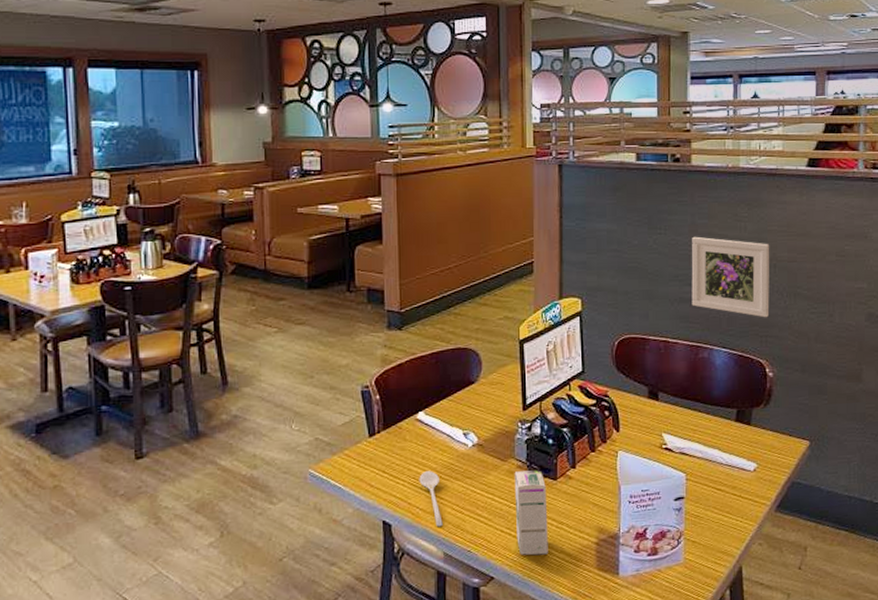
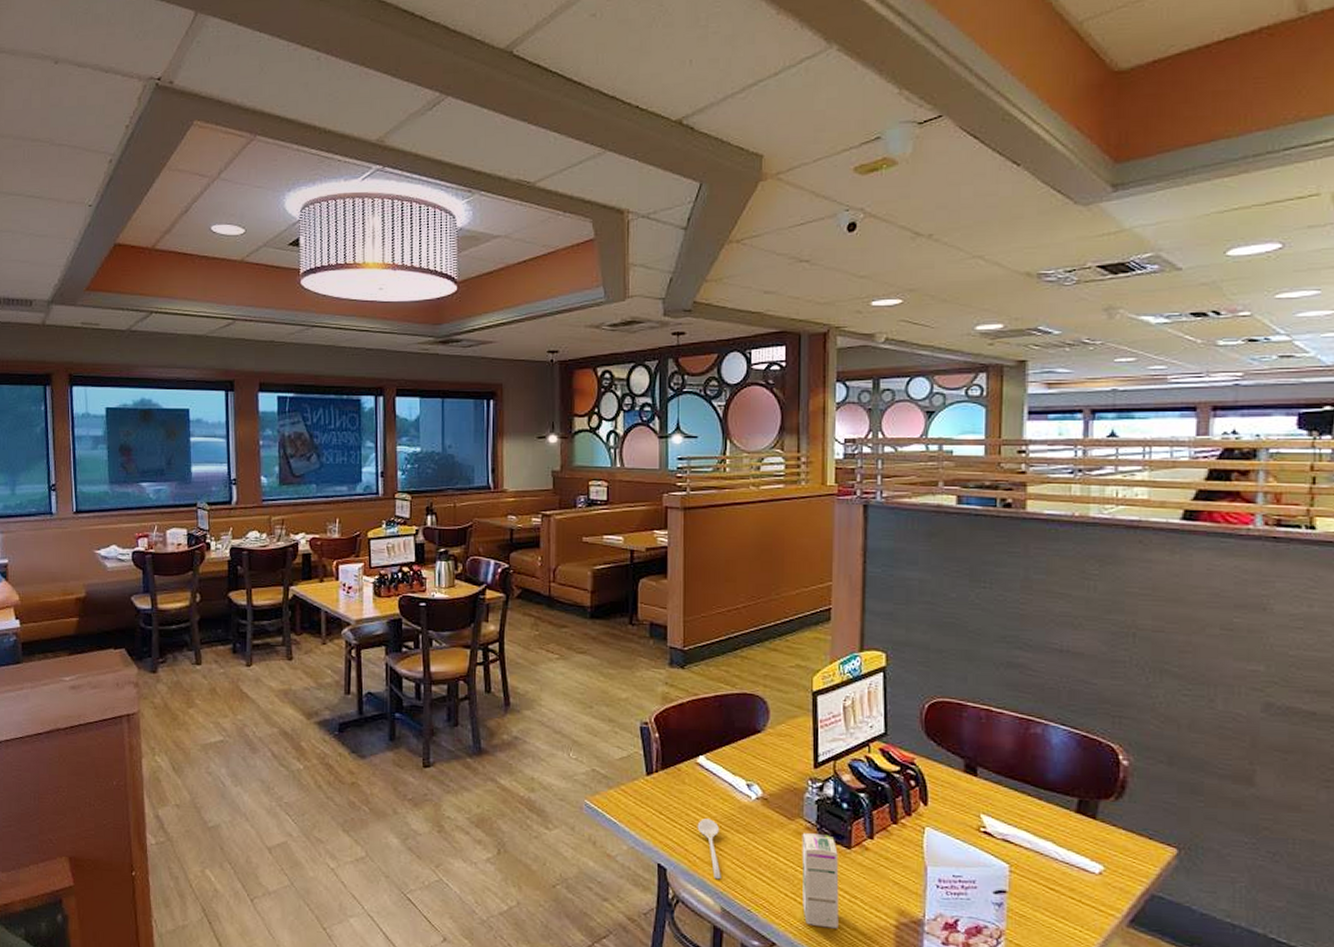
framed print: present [691,236,770,318] -> none [1022,593,1128,695]

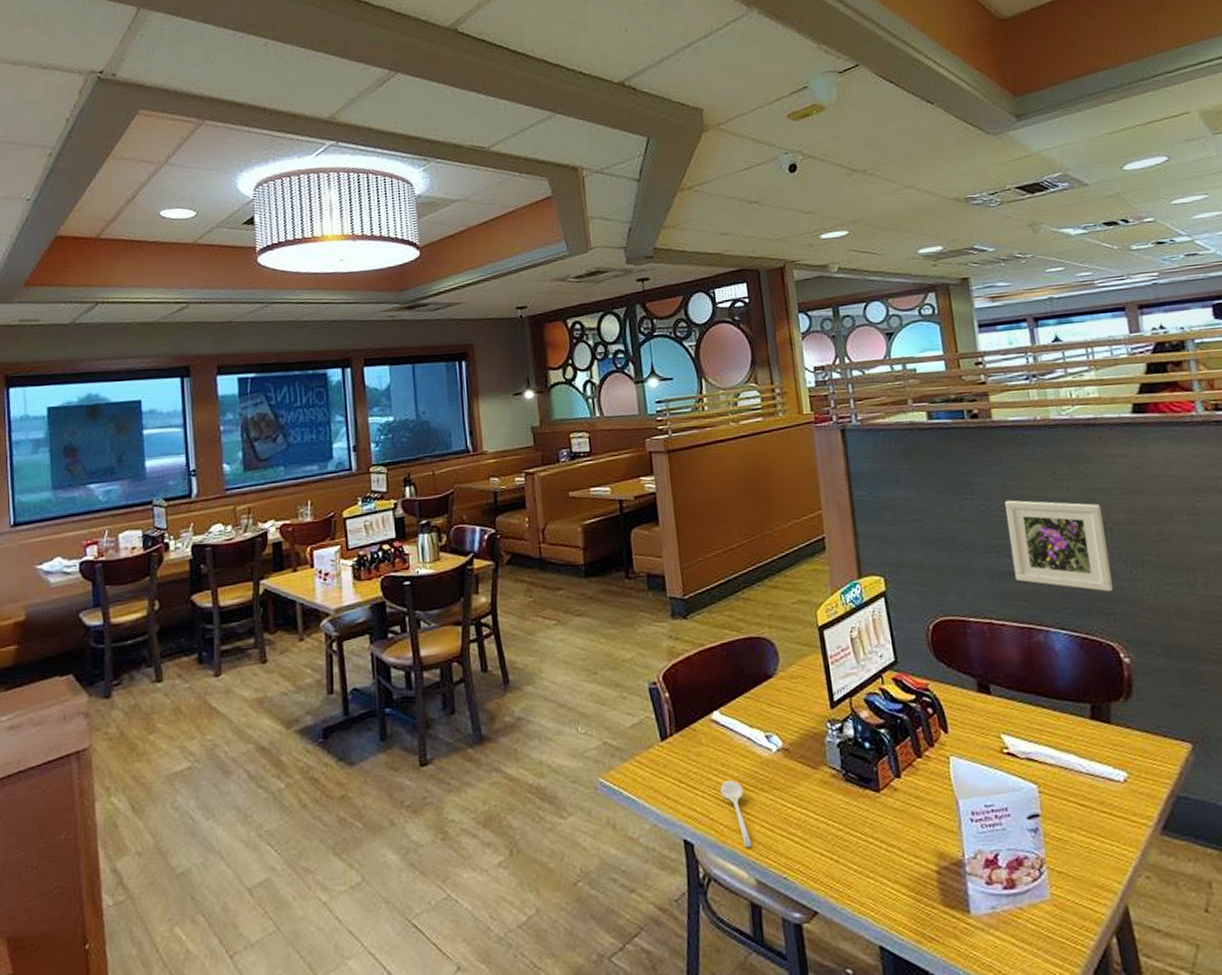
syrup box: present [802,833,839,929] -> none [828,780,880,886]
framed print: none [1022,593,1128,695] -> present [1005,500,1113,592]

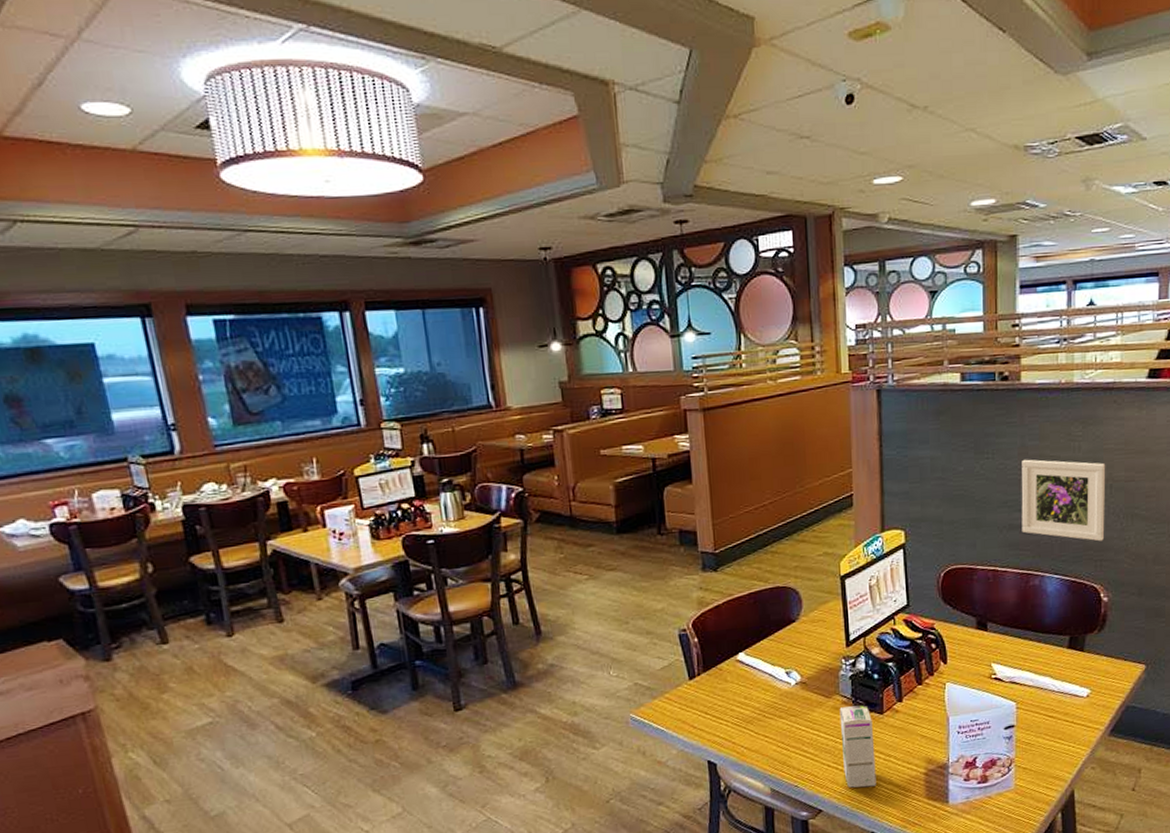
stirrer: present [720,780,752,848] -> none [742,710,769,765]
syrup box: none [828,780,880,886] -> present [839,705,877,788]

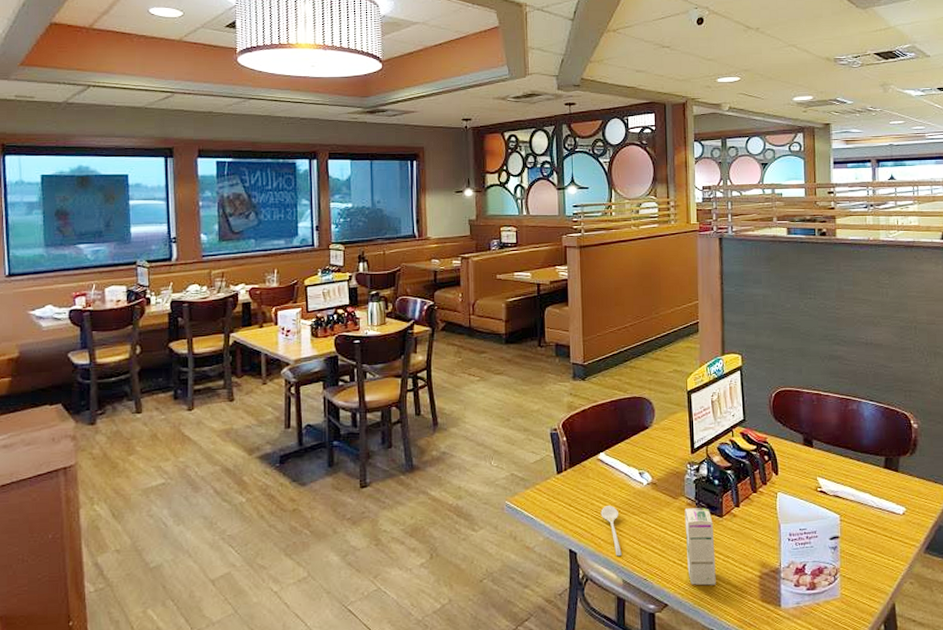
stirrer: none [742,710,769,765] -> present [600,506,622,557]
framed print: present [1021,459,1106,542] -> none [839,301,912,374]

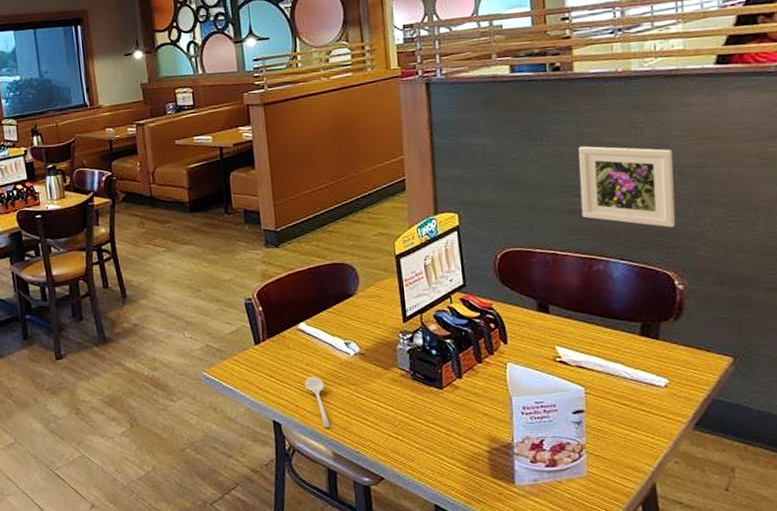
syrup box: present [684,508,716,586] -> none [398,379,438,460]
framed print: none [839,301,912,374] -> present [578,146,676,228]

